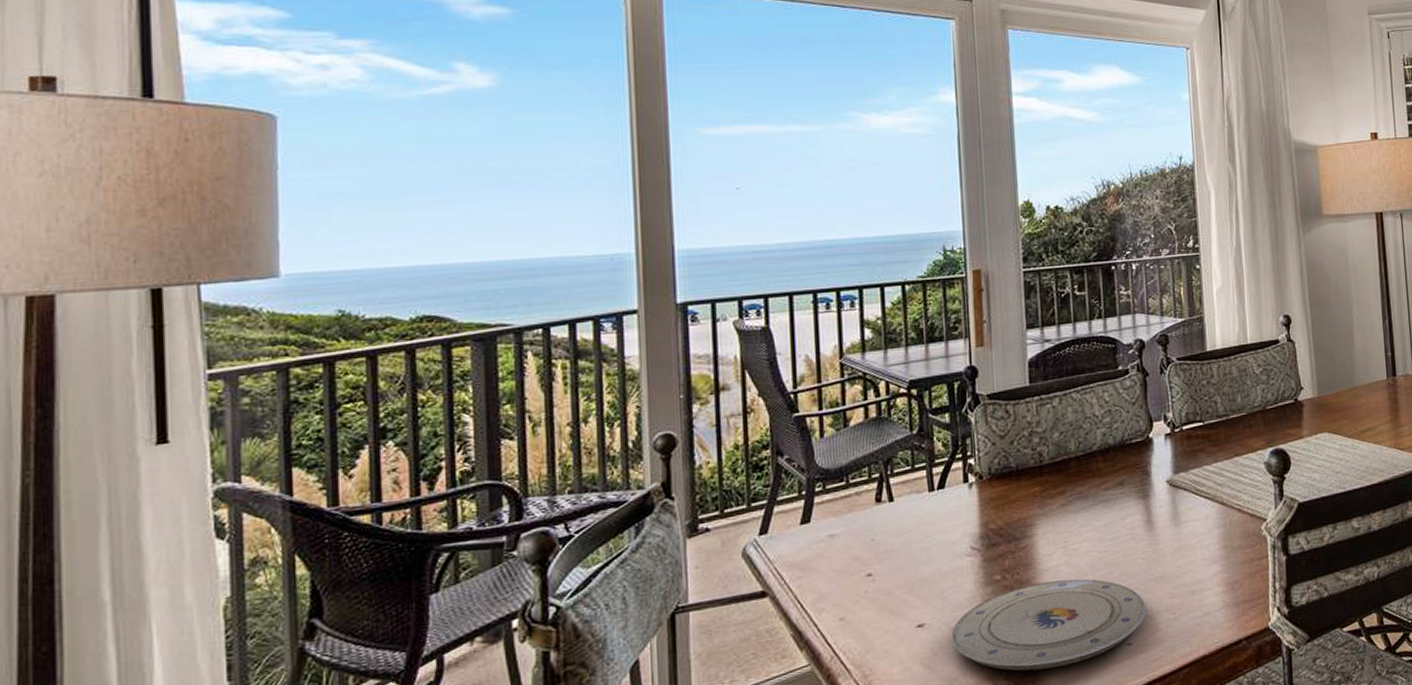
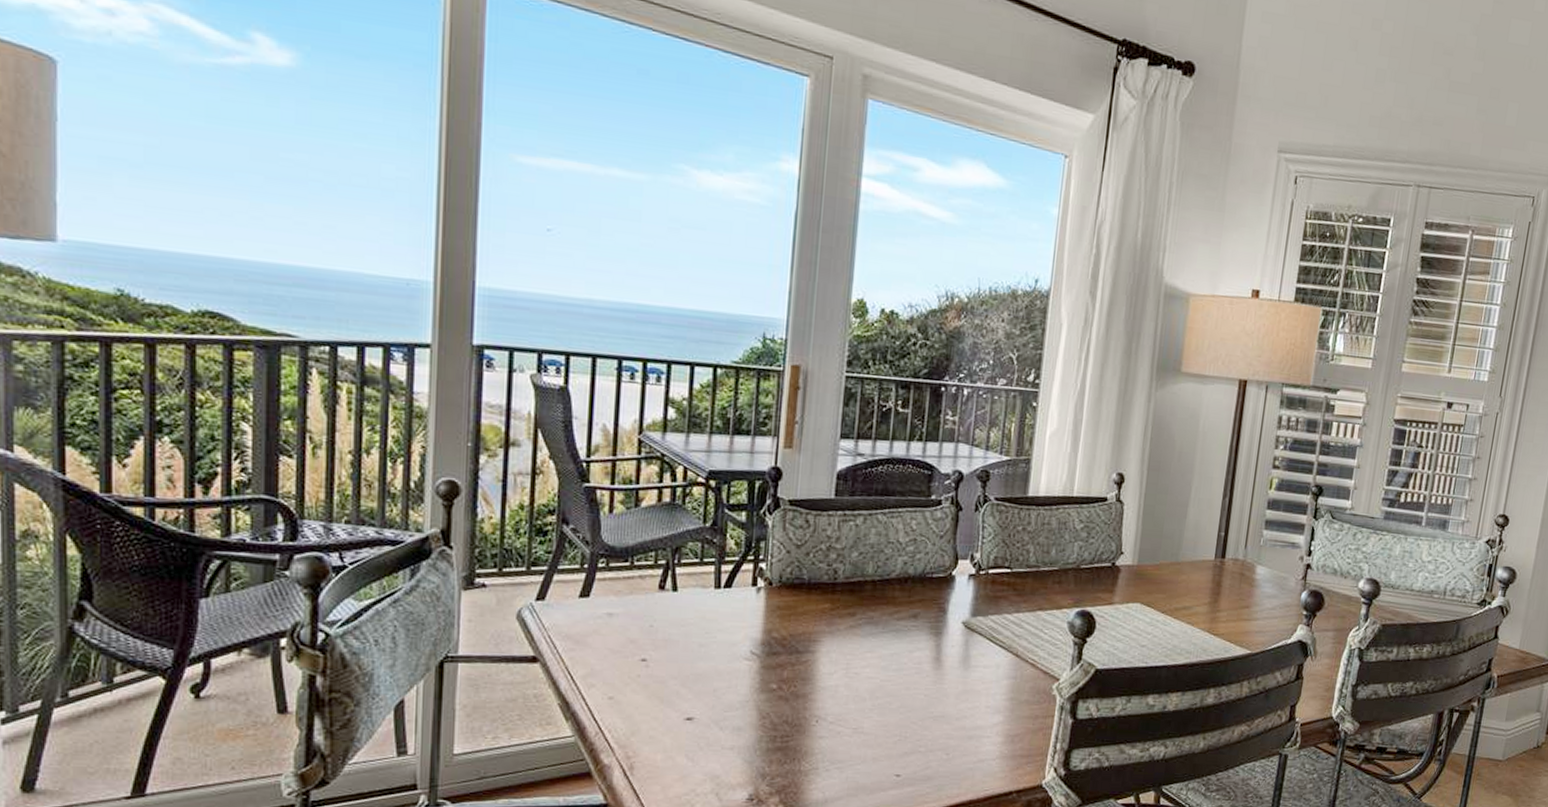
plate: present [951,579,1147,671] -> none [719,699,921,784]

